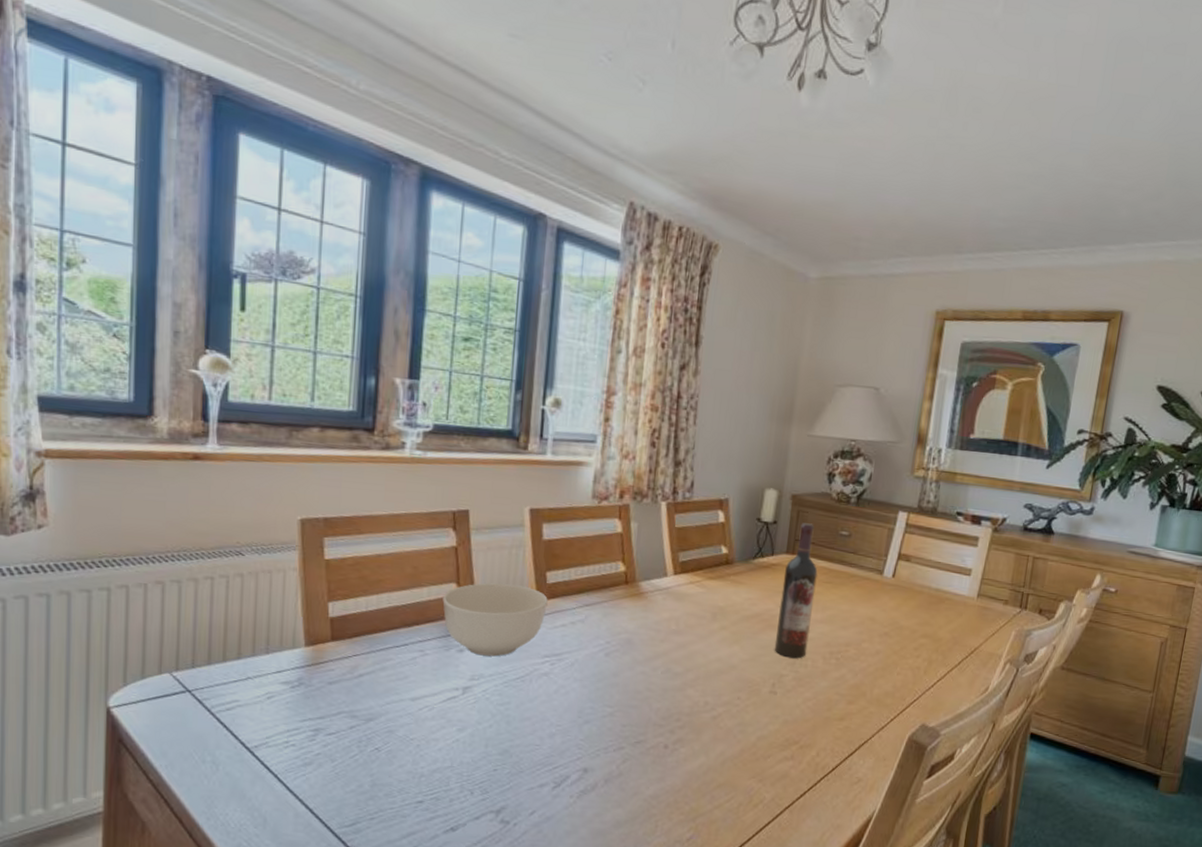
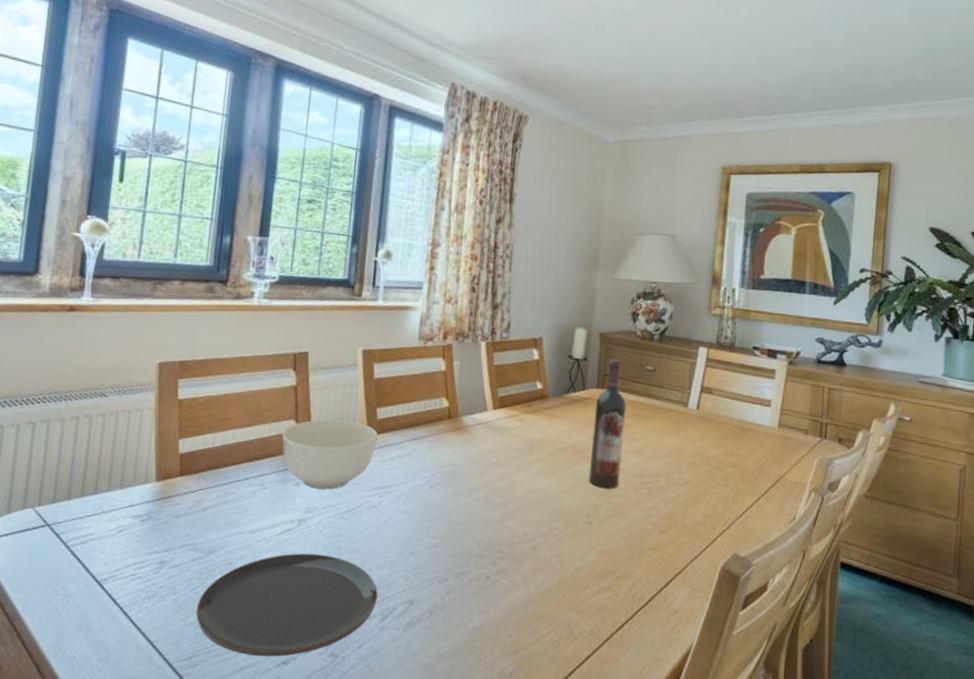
plate: none [356,721,550,824] -> present [195,553,378,657]

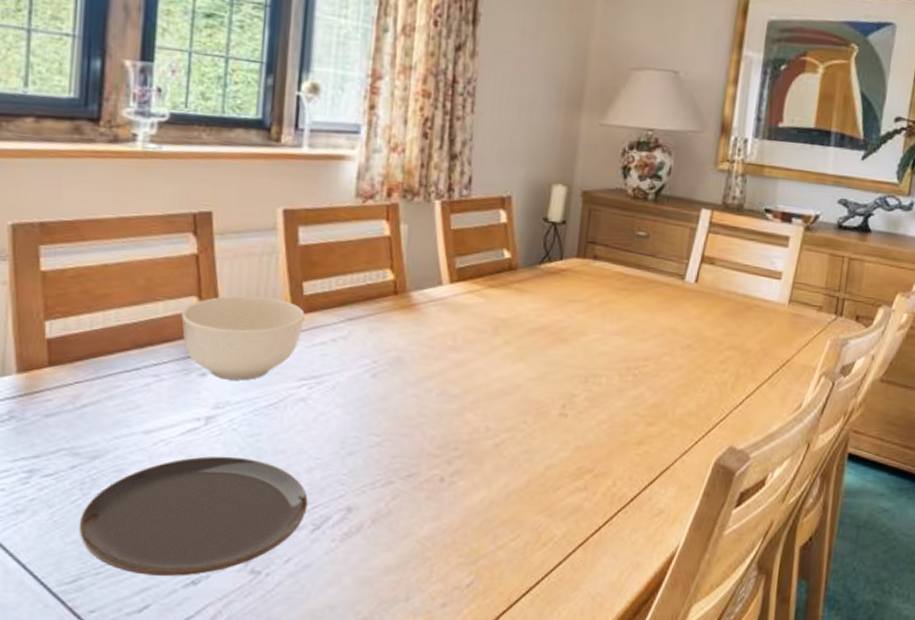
wine bottle: present [588,359,627,488] -> none [564,222,613,375]

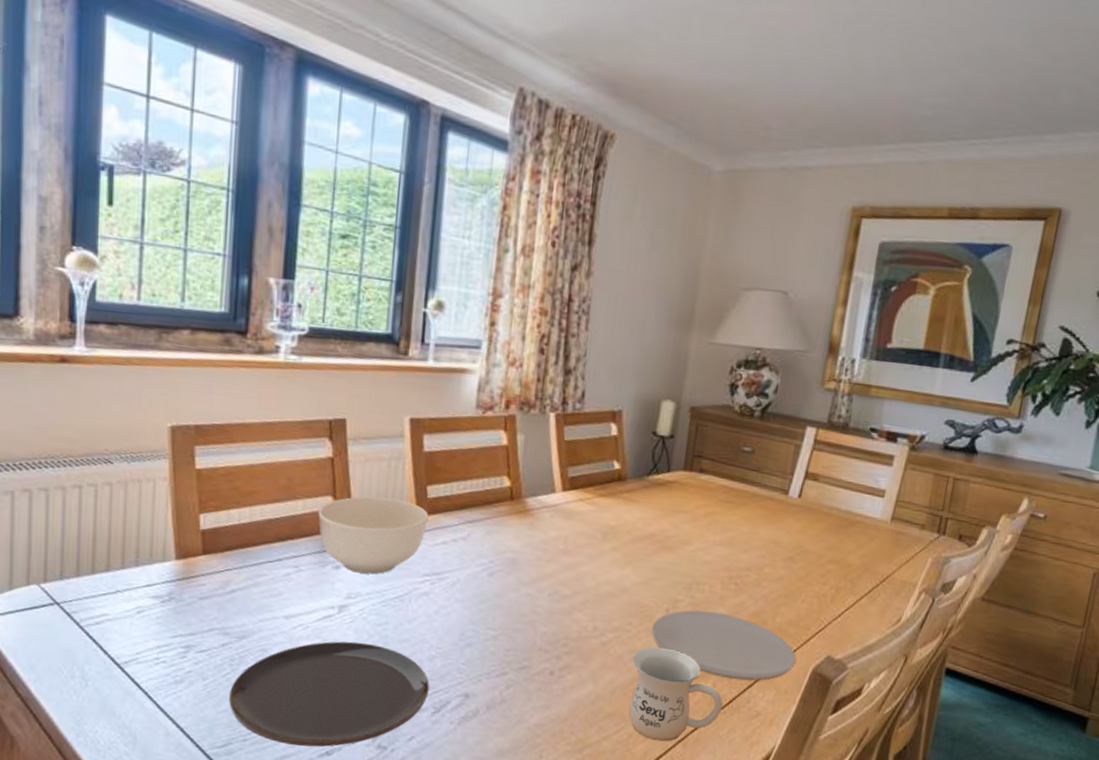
mug: none [525,445,624,547] -> present [628,646,723,742]
plate: none [547,404,698,477] -> present [651,610,796,681]

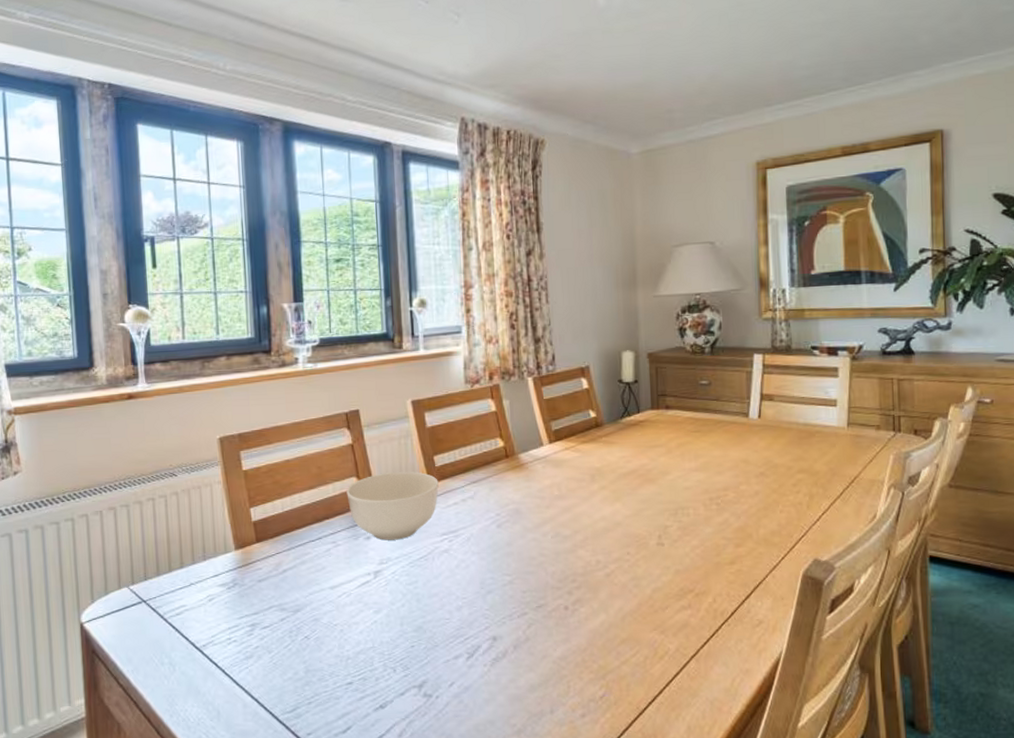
plate: present [228,641,429,747] -> none [291,602,461,702]
mug: present [628,646,723,742] -> none [636,571,726,660]
plate: present [651,610,796,681] -> none [648,532,786,593]

